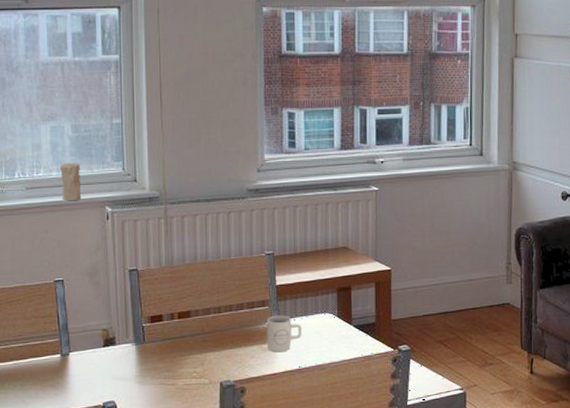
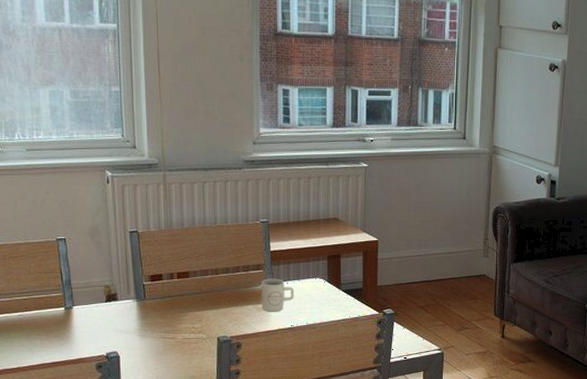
candle: present [60,162,82,201] -> none [60,127,82,164]

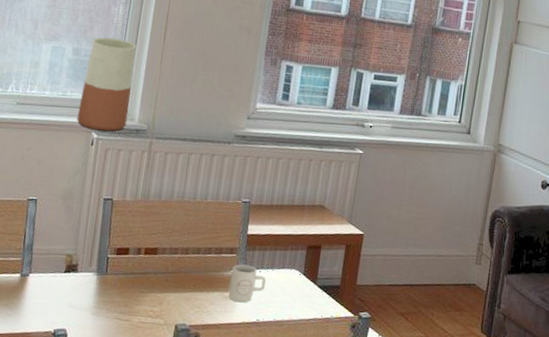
vase: none [87,77,138,169] -> present [76,37,137,132]

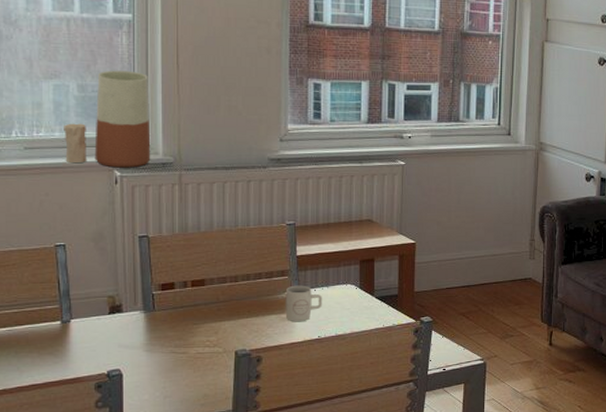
candle: none [50,83,74,123] -> present [64,123,87,164]

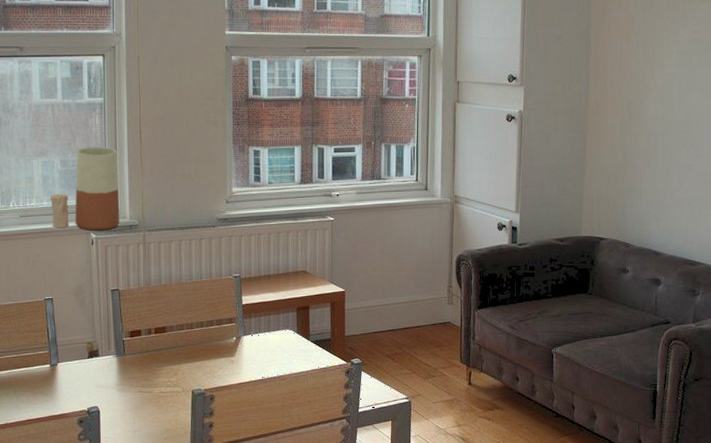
mug: present [285,285,322,322] -> none [233,331,265,365]

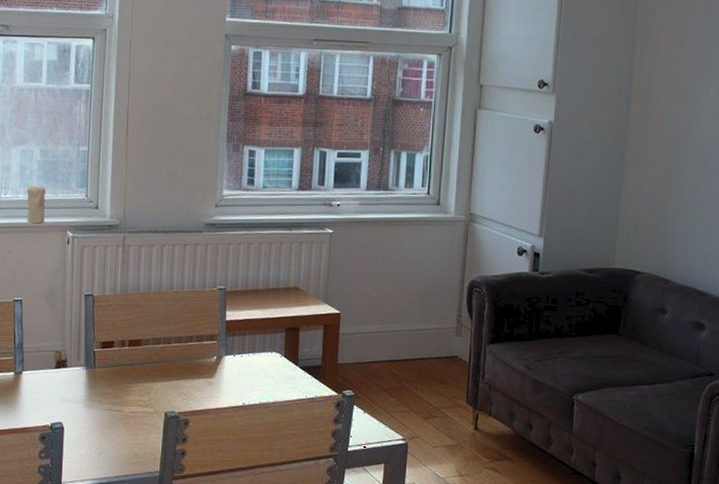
vase: present [75,146,120,231] -> none [51,137,101,229]

